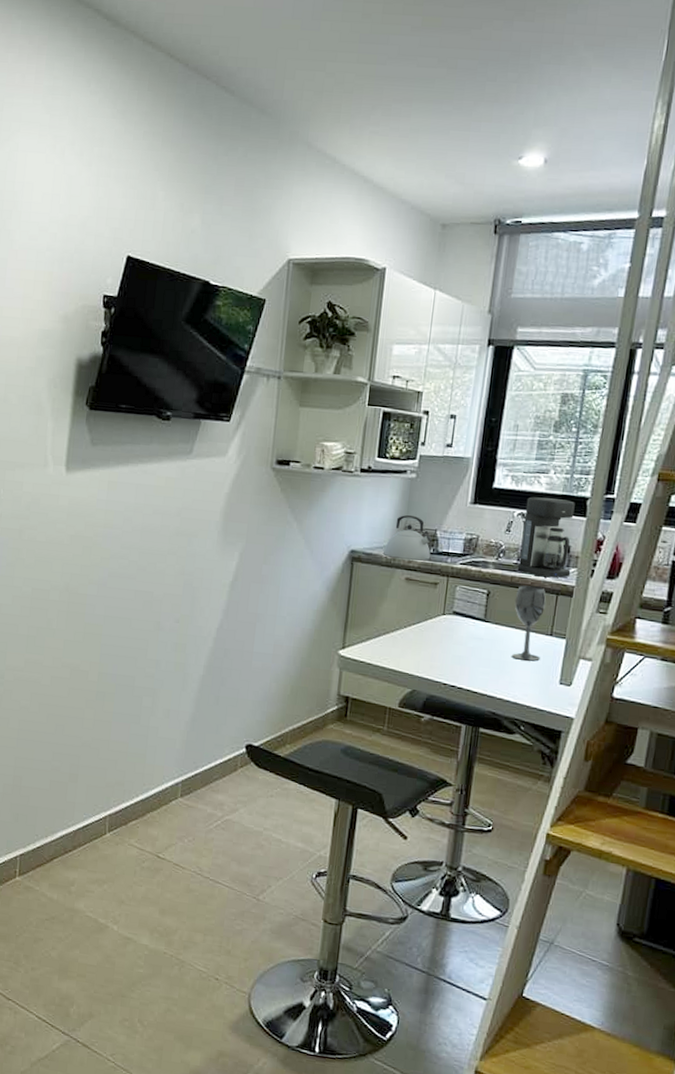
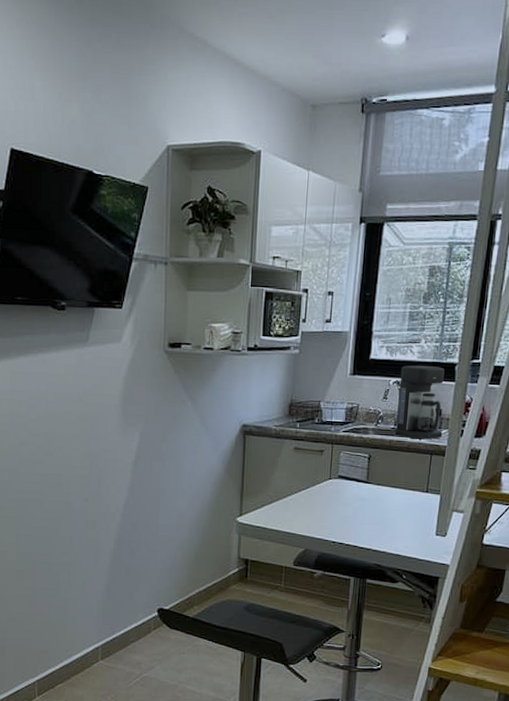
kettle: present [383,514,432,561] -> none [273,388,316,431]
wine glass: present [512,585,547,661] -> none [393,448,422,516]

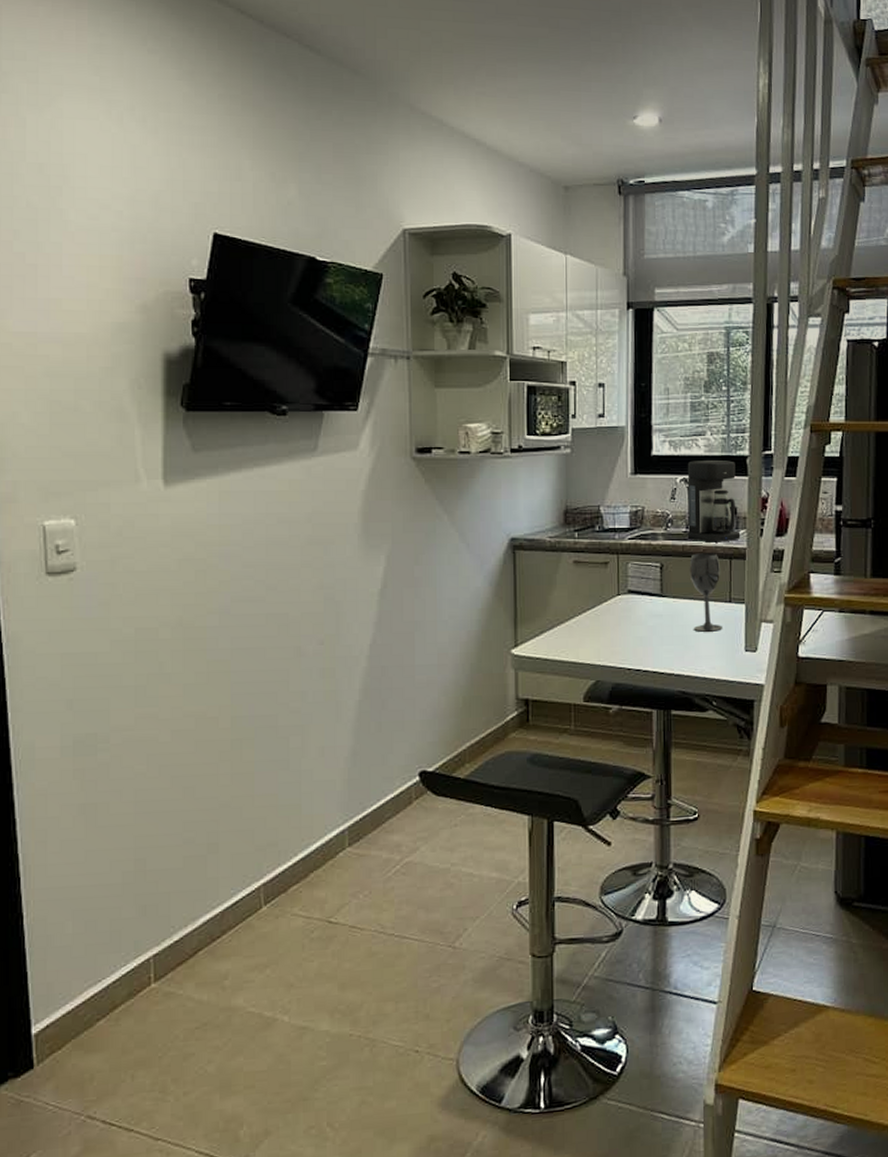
wine glass: none [393,448,422,516] -> present [689,553,722,632]

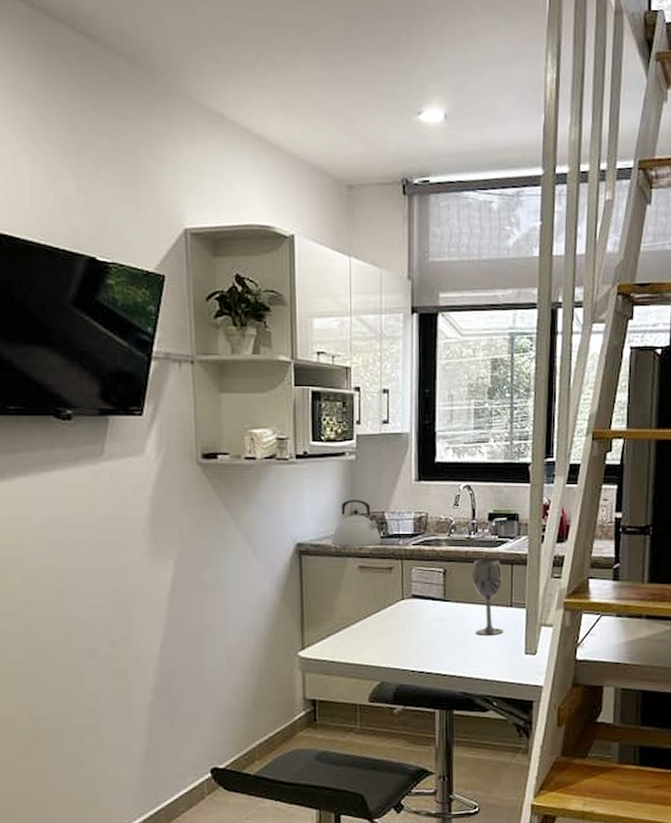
kettle: none [547,493,597,542] -> present [332,499,382,548]
coffee maker: present [687,461,741,543] -> none [470,467,522,549]

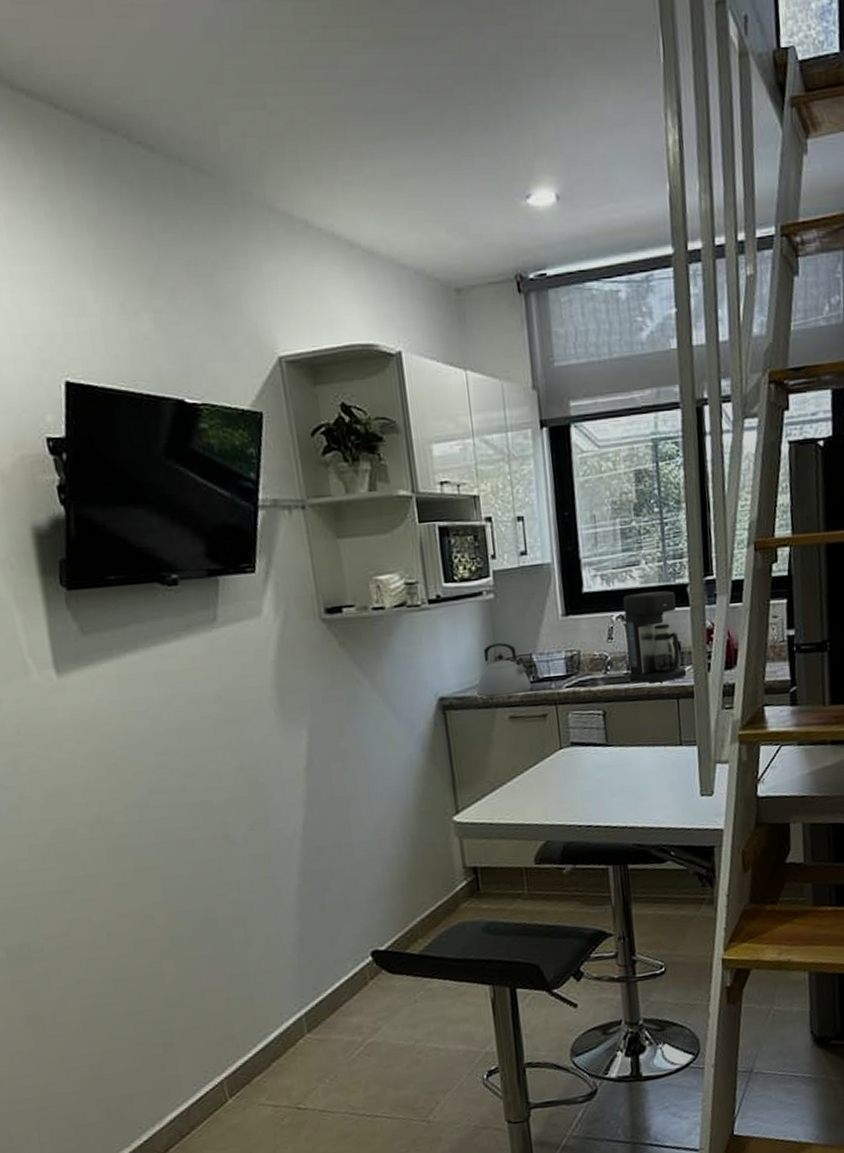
coffee maker: none [470,467,522,549] -> present [623,591,687,683]
wine glass: present [471,559,503,635] -> none [634,694,675,780]

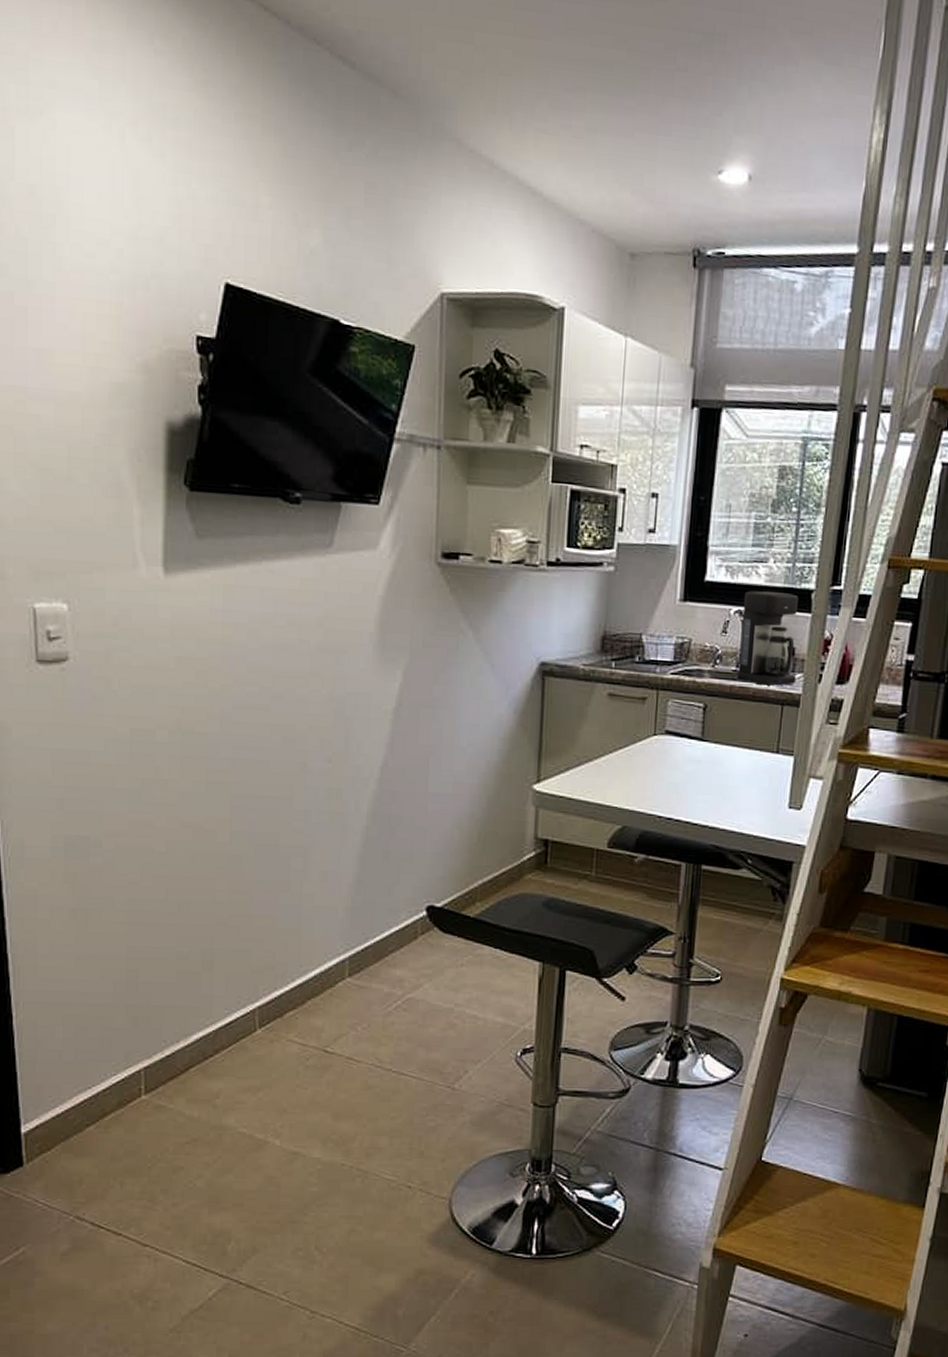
kettle: present [477,642,532,698] -> none [580,616,637,673]

